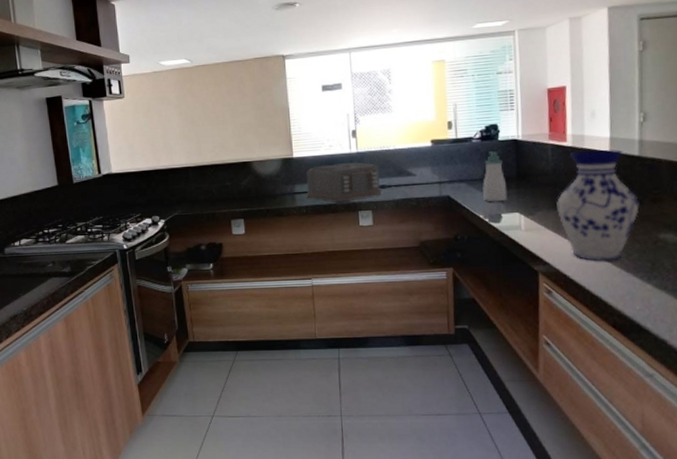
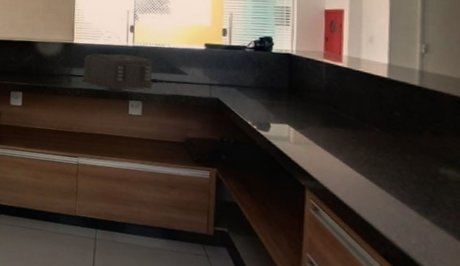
soap bottle: present [483,151,508,202] -> none [253,62,278,111]
vase: present [557,149,639,261] -> none [329,72,418,188]

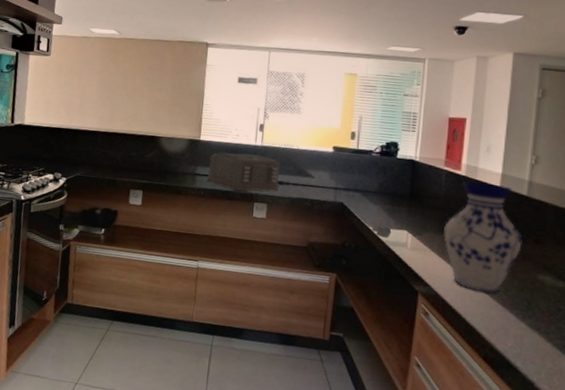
vase: none [329,72,418,188] -> present [444,181,522,293]

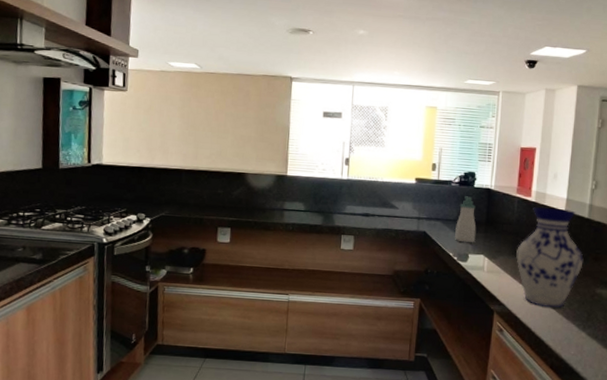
toaster: present [207,152,280,191] -> none [295,187,366,224]
soap bottle: none [375,167,399,217] -> present [455,196,477,243]

